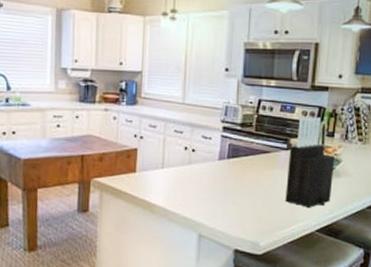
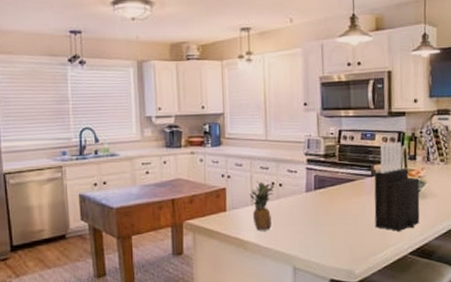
fruit: none [160,144,188,196] -> present [249,181,275,231]

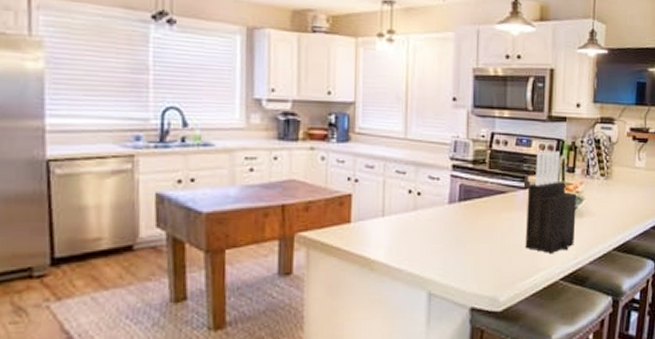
fruit: present [249,181,275,231] -> none [380,187,412,249]

